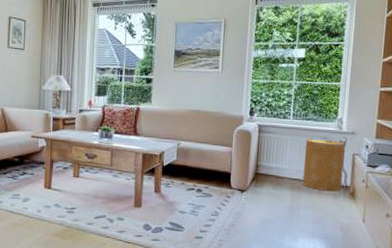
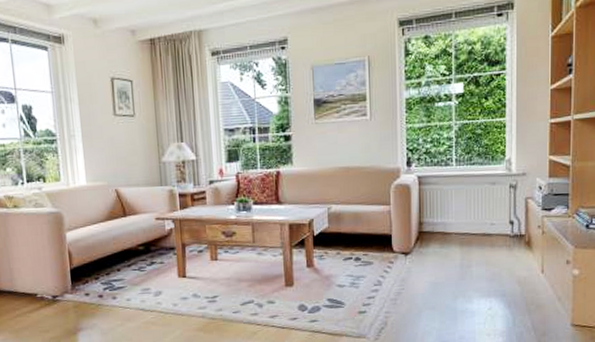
basket: present [302,139,346,192] -> none [472,184,517,244]

